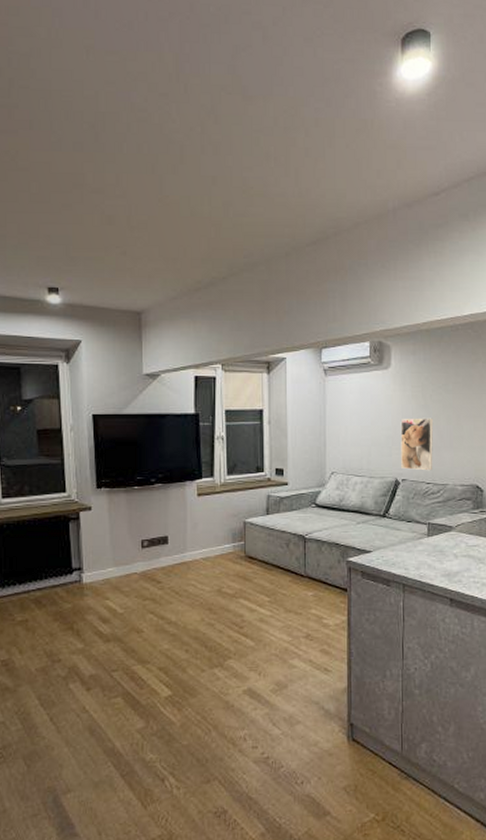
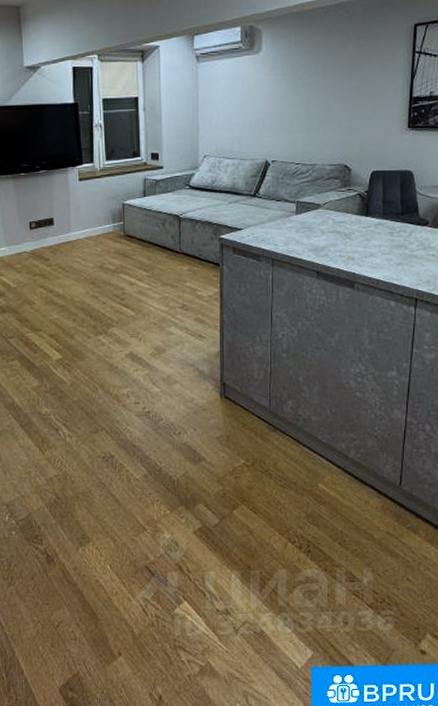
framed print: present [400,418,434,471] -> none [271,100,304,152]

